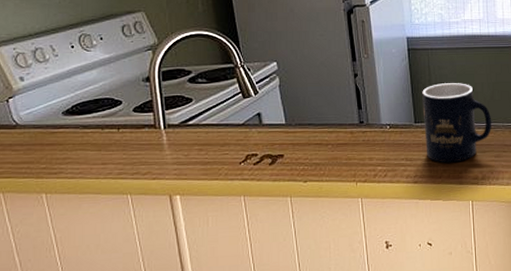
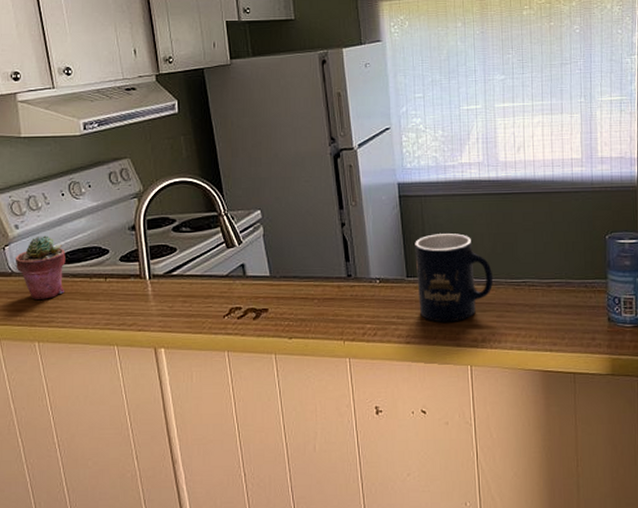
potted succulent: none [19,87,76,151] -> present [15,235,66,299]

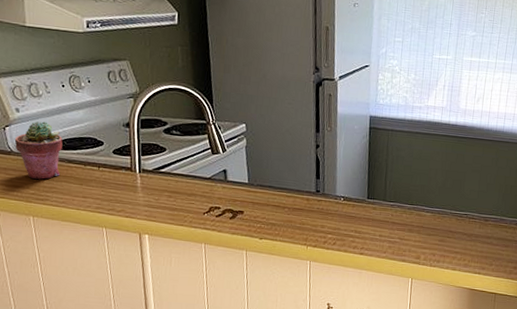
mug: present [415,233,494,323] -> none [374,164,441,241]

